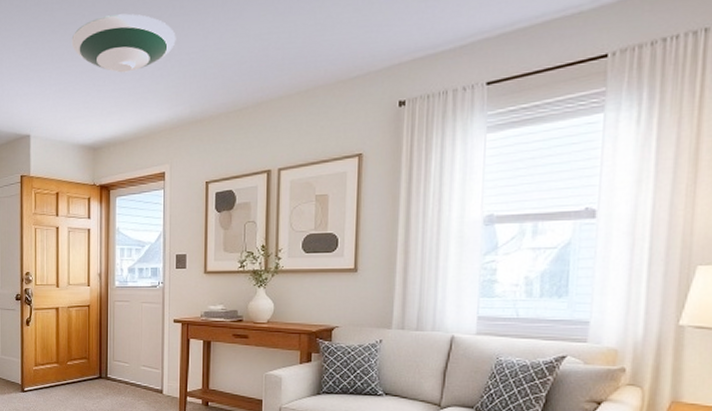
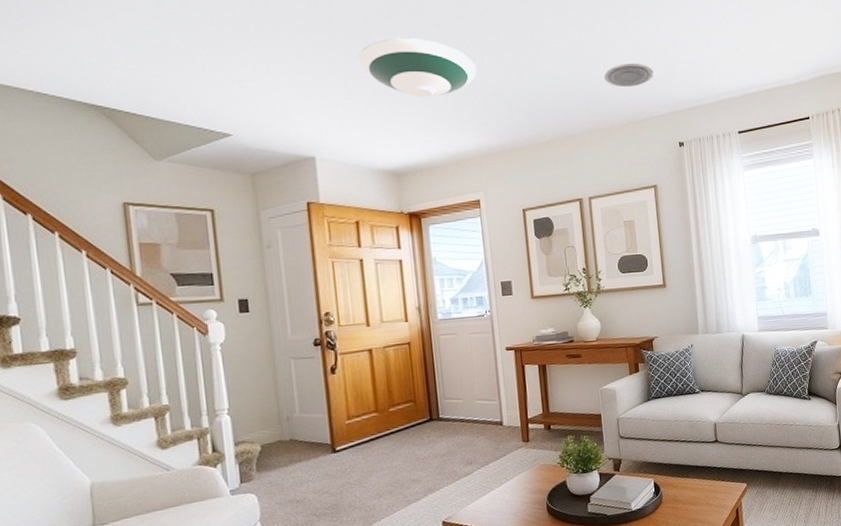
recessed light: none [313,9,378,41] -> present [603,64,654,88]

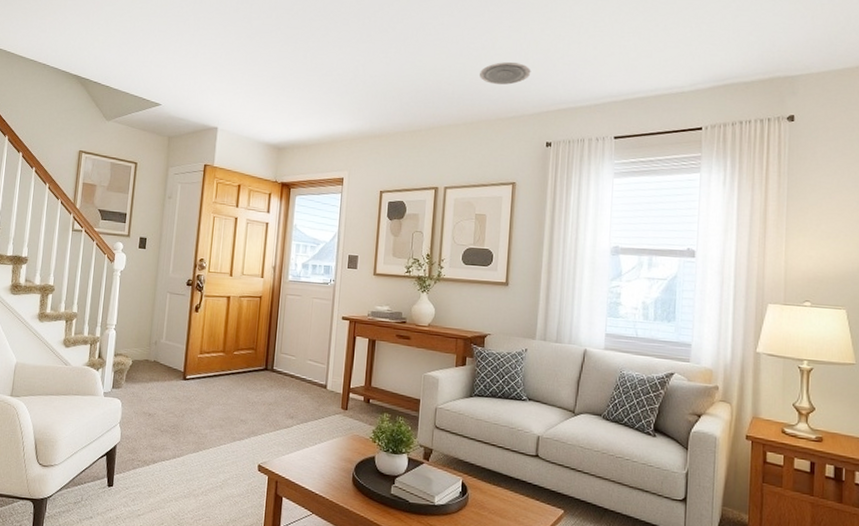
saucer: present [358,38,477,98] -> none [265,32,362,84]

